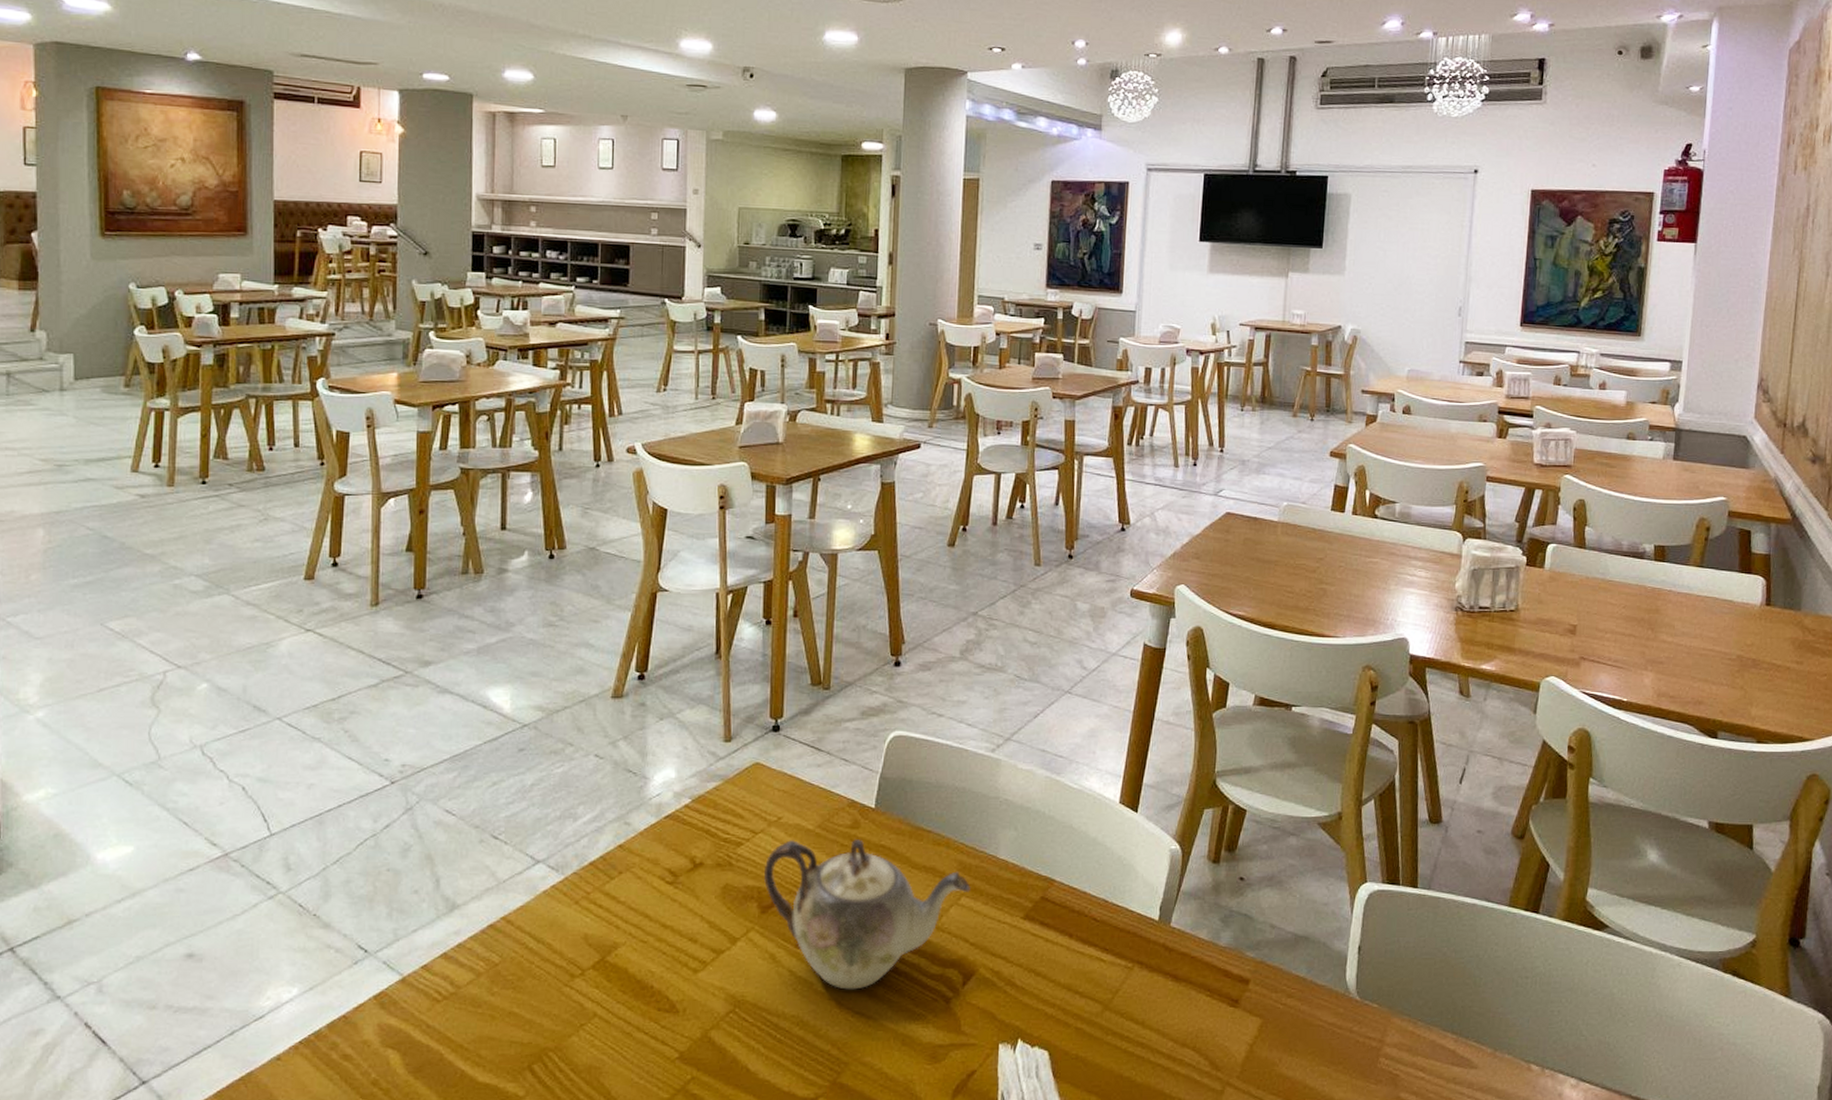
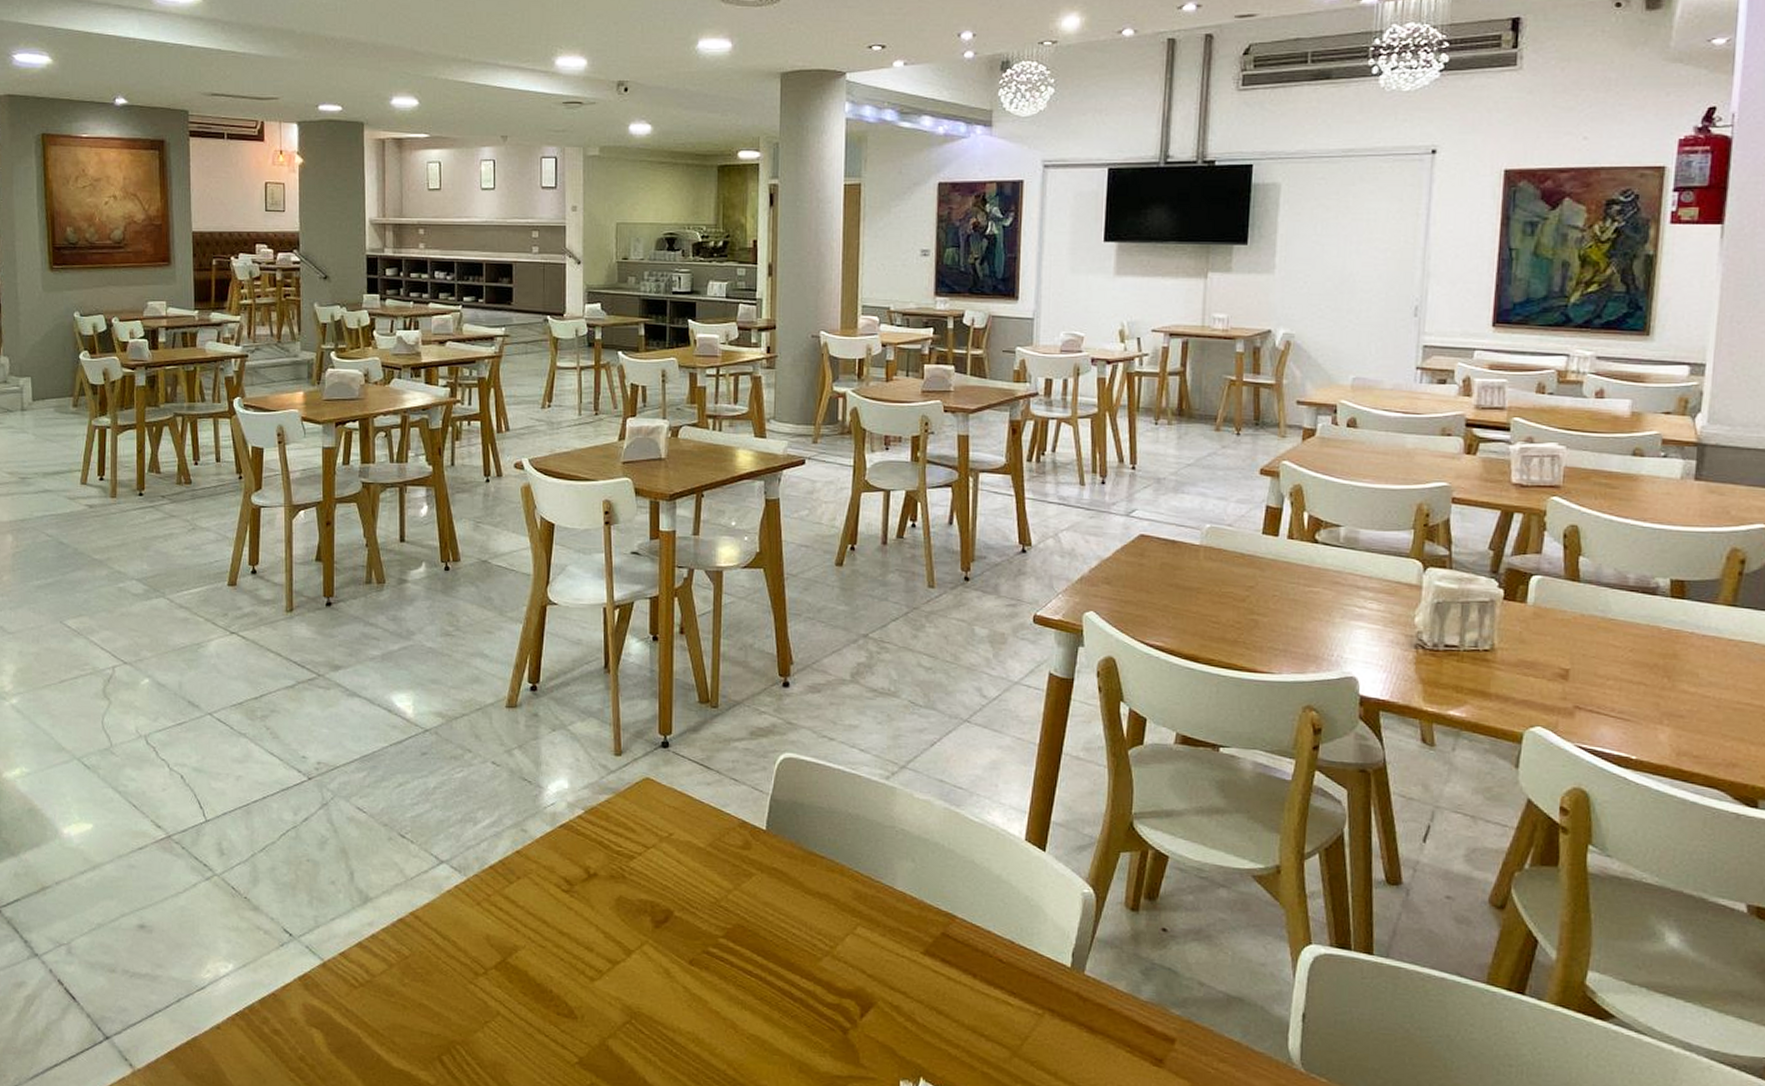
teapot: present [763,839,971,990] -> none [656,857,867,1012]

